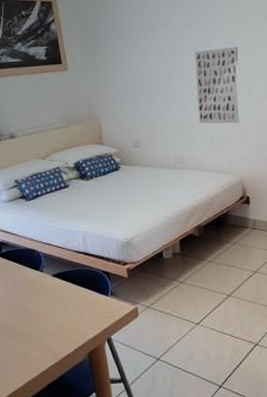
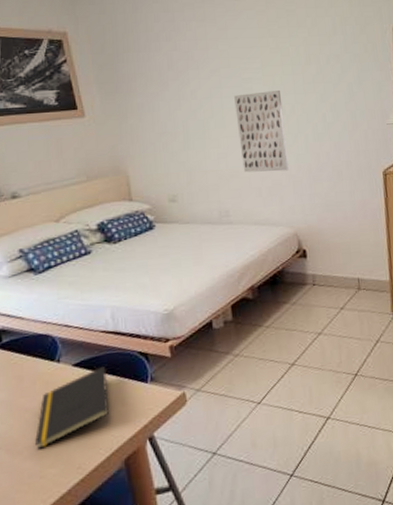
notepad: none [24,279,78,336] -> present [35,367,109,449]

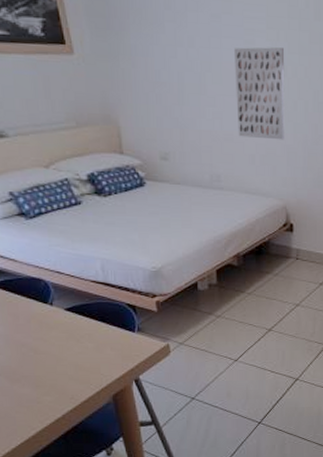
notepad: present [35,367,109,449] -> none [32,314,99,379]

